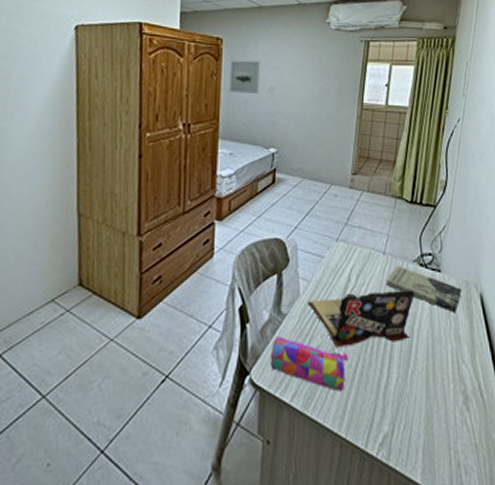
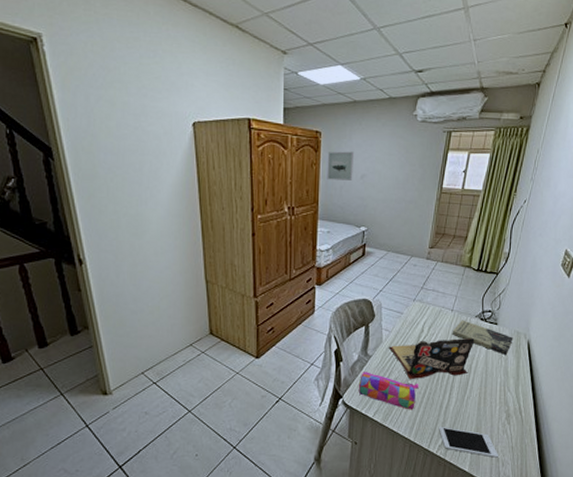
cell phone: none [378,414,459,462] -> present [439,426,498,458]

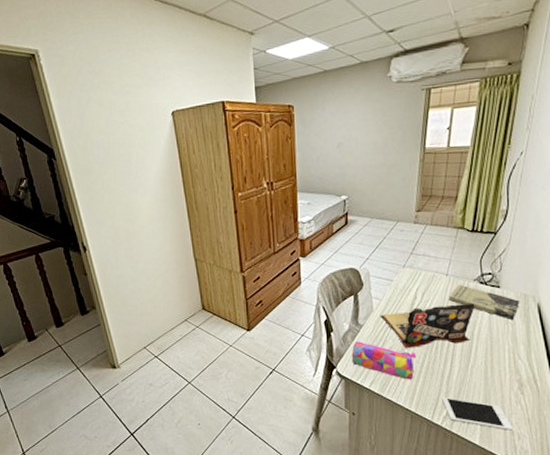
wall art: present [327,151,355,180] -> none [301,121,330,152]

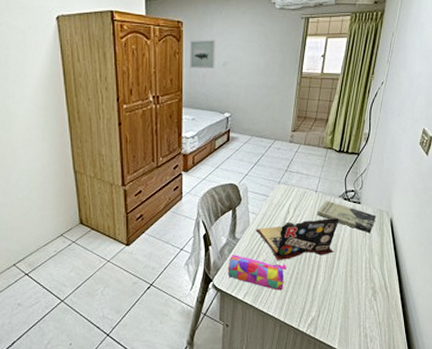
wall art: none [301,121,330,152] -> present [189,40,216,68]
cell phone: present [442,396,513,430] -> none [308,305,366,334]

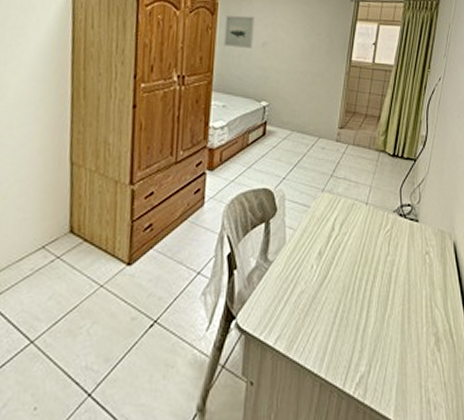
pencil case: present [227,255,287,291] -> none [255,283,331,335]
laptop: present [255,218,339,261] -> none [293,239,394,294]
book: present [317,200,376,234] -> none [367,215,437,261]

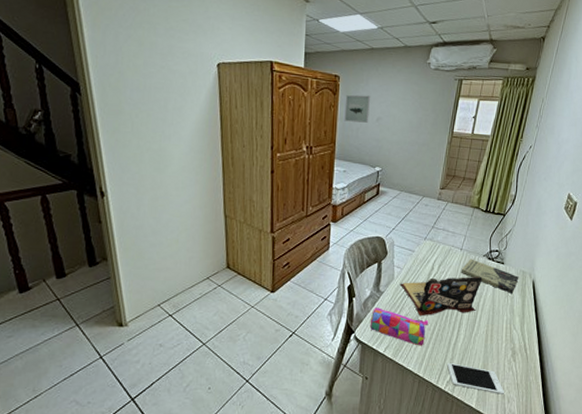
pencil case: none [255,283,331,335] -> present [370,307,429,346]
laptop: none [293,239,394,294] -> present [399,277,483,317]
cell phone: none [356,356,429,399] -> present [447,362,504,394]
book: none [367,215,437,261] -> present [461,259,519,294]

